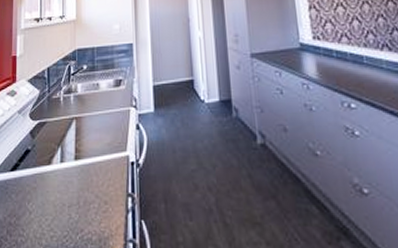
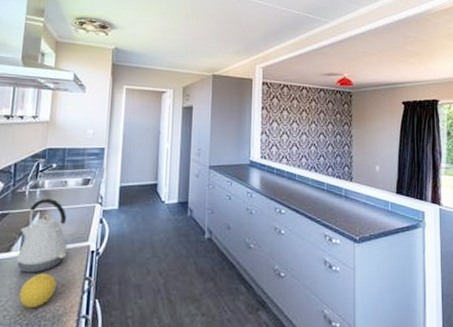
kettle: none [57,103,106,188] -> present [16,198,68,273]
fruit: none [64,188,99,229] -> present [19,273,57,309]

